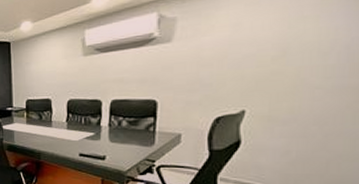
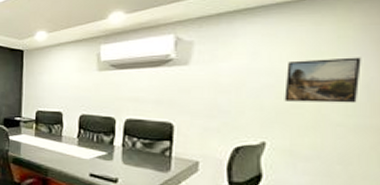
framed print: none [265,18,344,69] -> present [284,57,361,103]

